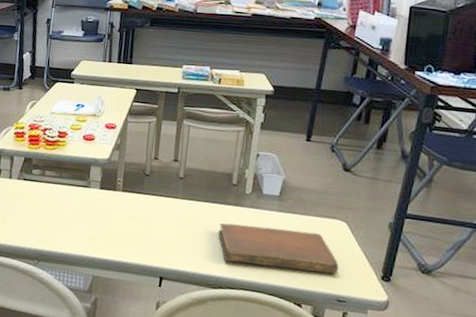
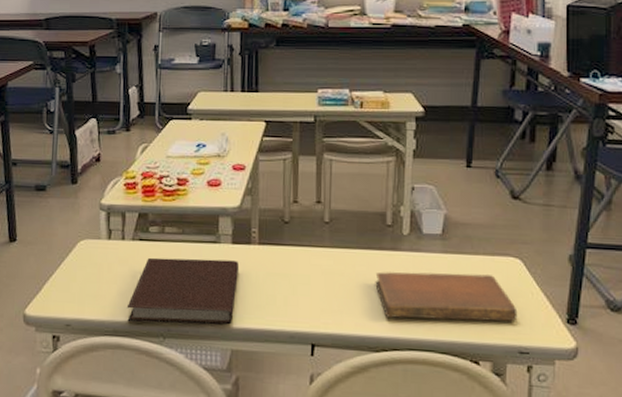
notebook: none [9,194,104,256] -> present [126,257,238,326]

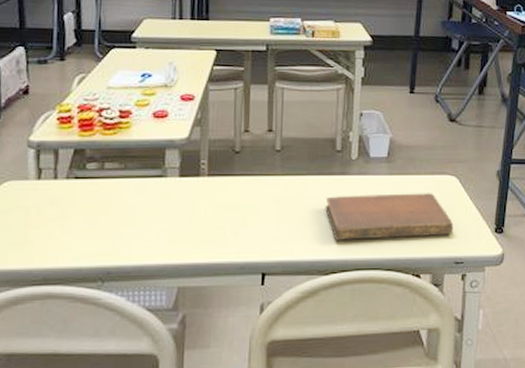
notebook: present [126,257,238,326] -> none [59,194,186,268]

